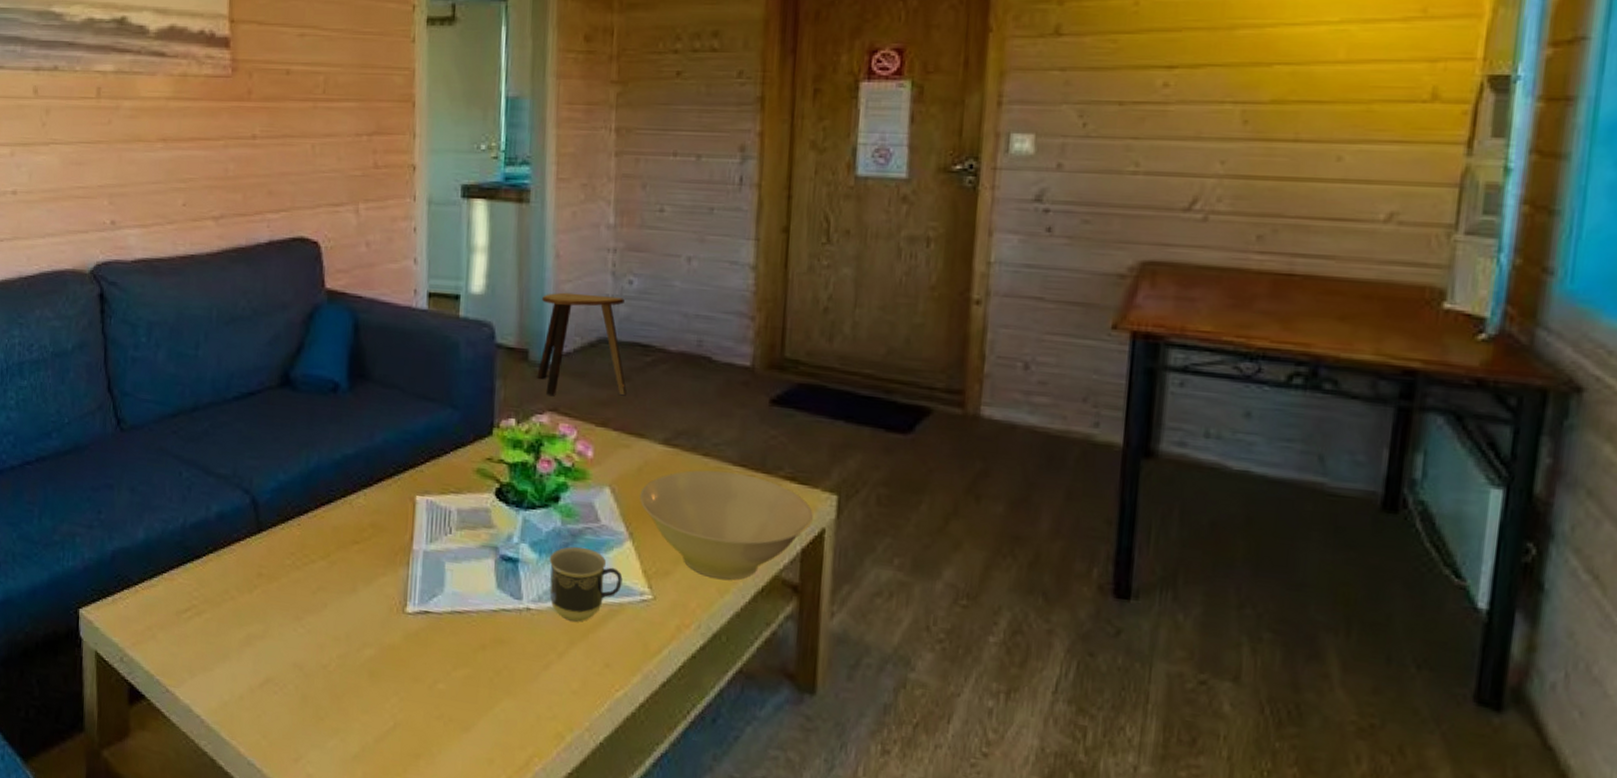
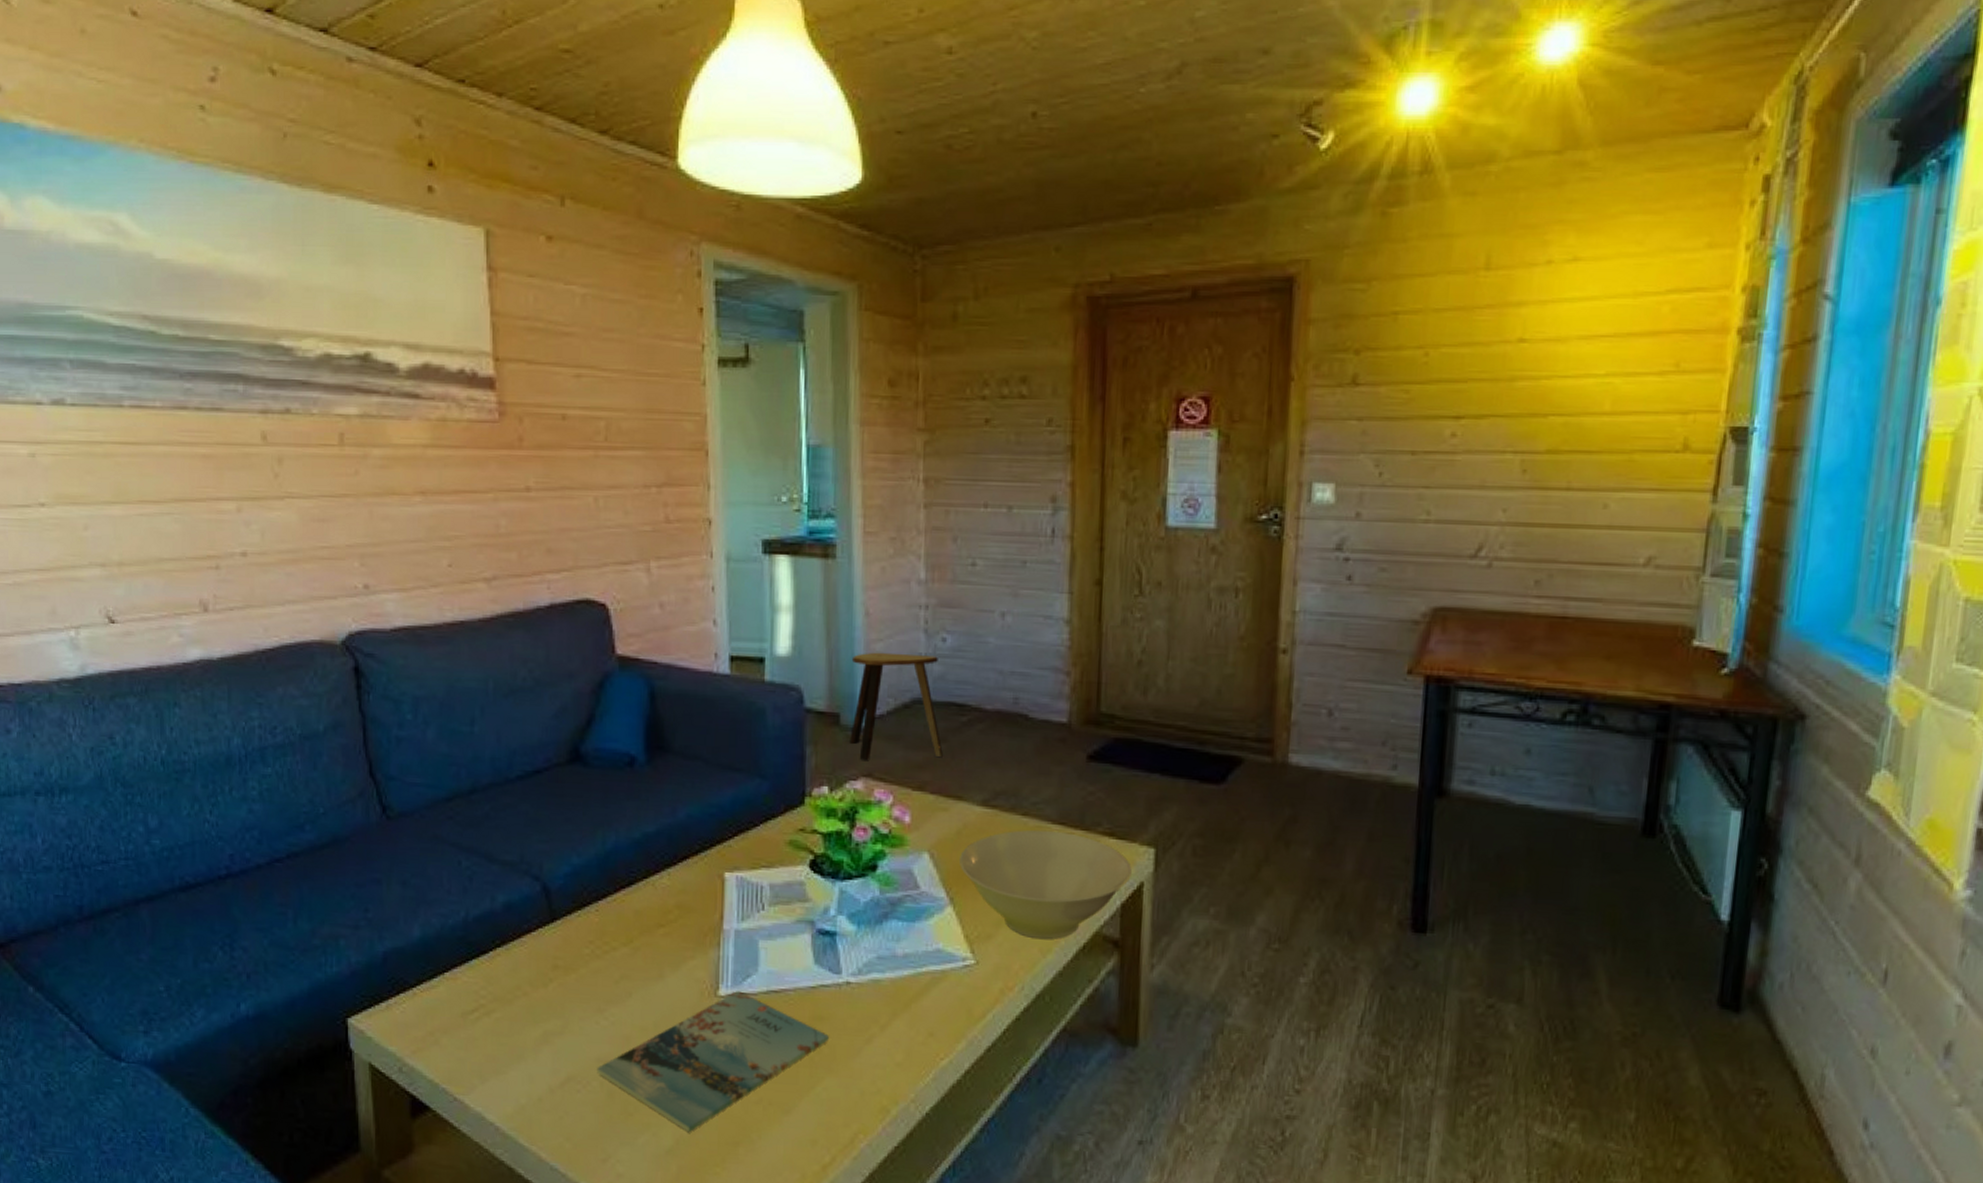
magazine: none [293,609,508,741] -> present [597,991,829,1133]
cup: present [549,546,623,622] -> none [868,915,944,992]

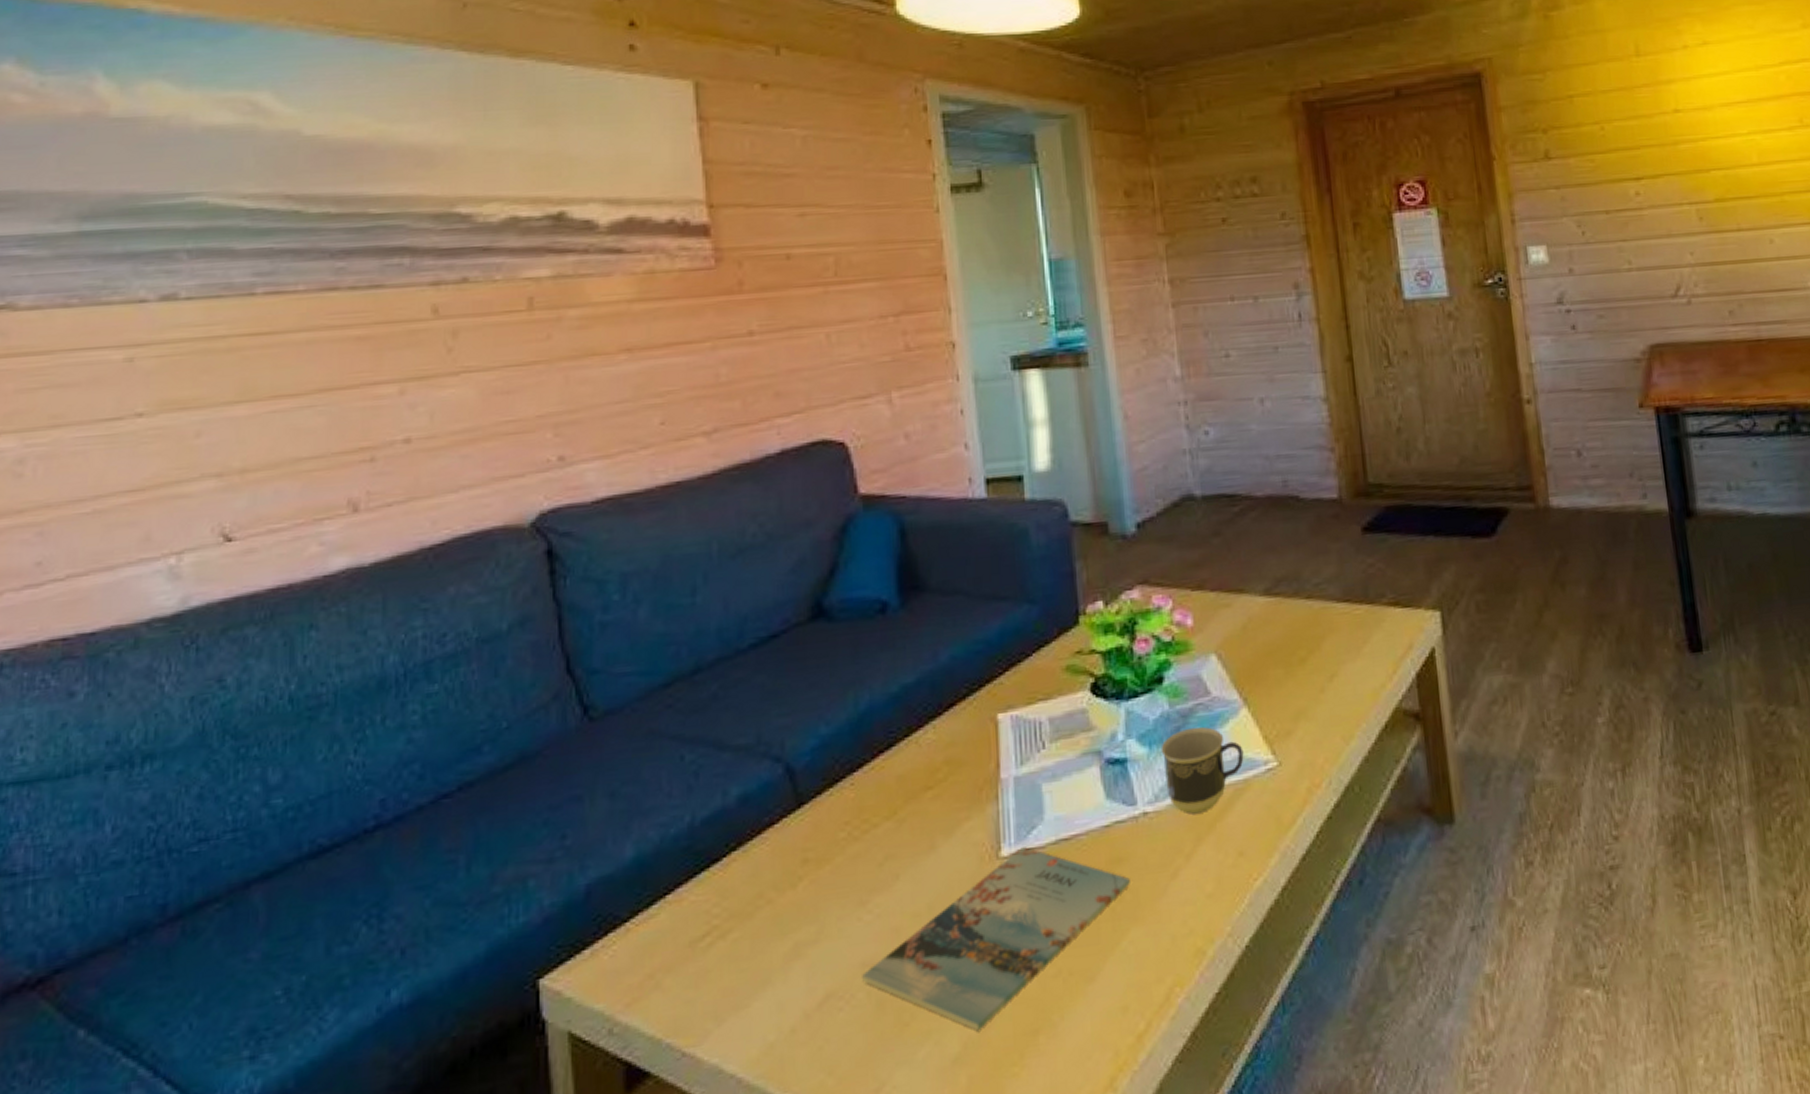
stool: present [849,652,943,760] -> none [1115,450,1219,567]
cup: none [868,915,944,992] -> present [1161,726,1244,814]
bowl: present [959,829,1132,940] -> none [1248,609,1422,727]

